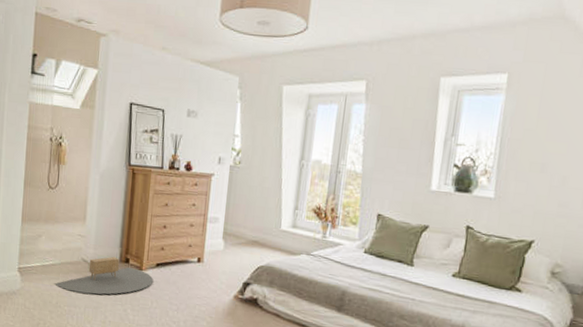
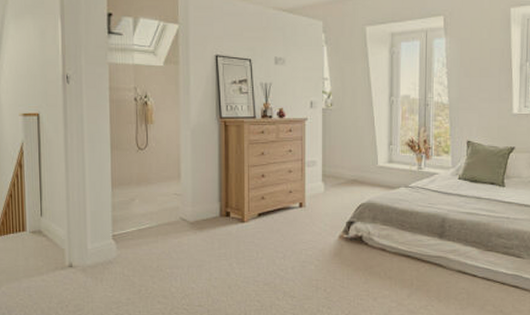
dresser: present [54,256,153,295] -> none [152,211,256,253]

